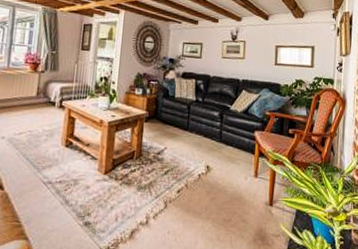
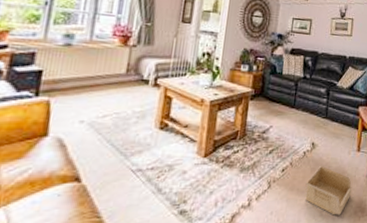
storage bin: none [201,189,250,241] -> present [305,165,351,216]

